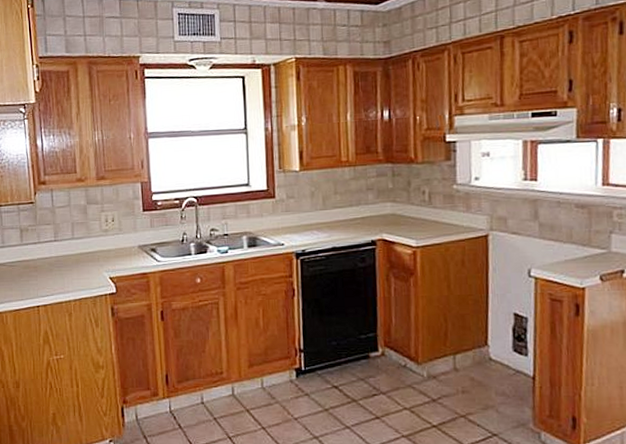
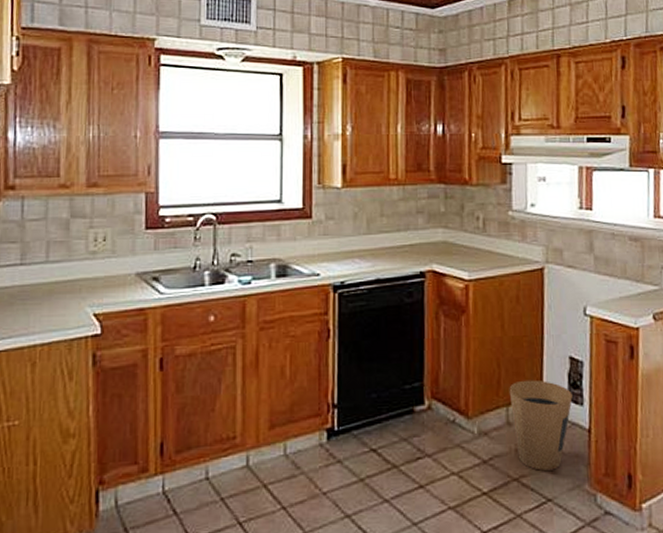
trash can: none [455,333,517,410] -> present [509,379,573,471]

